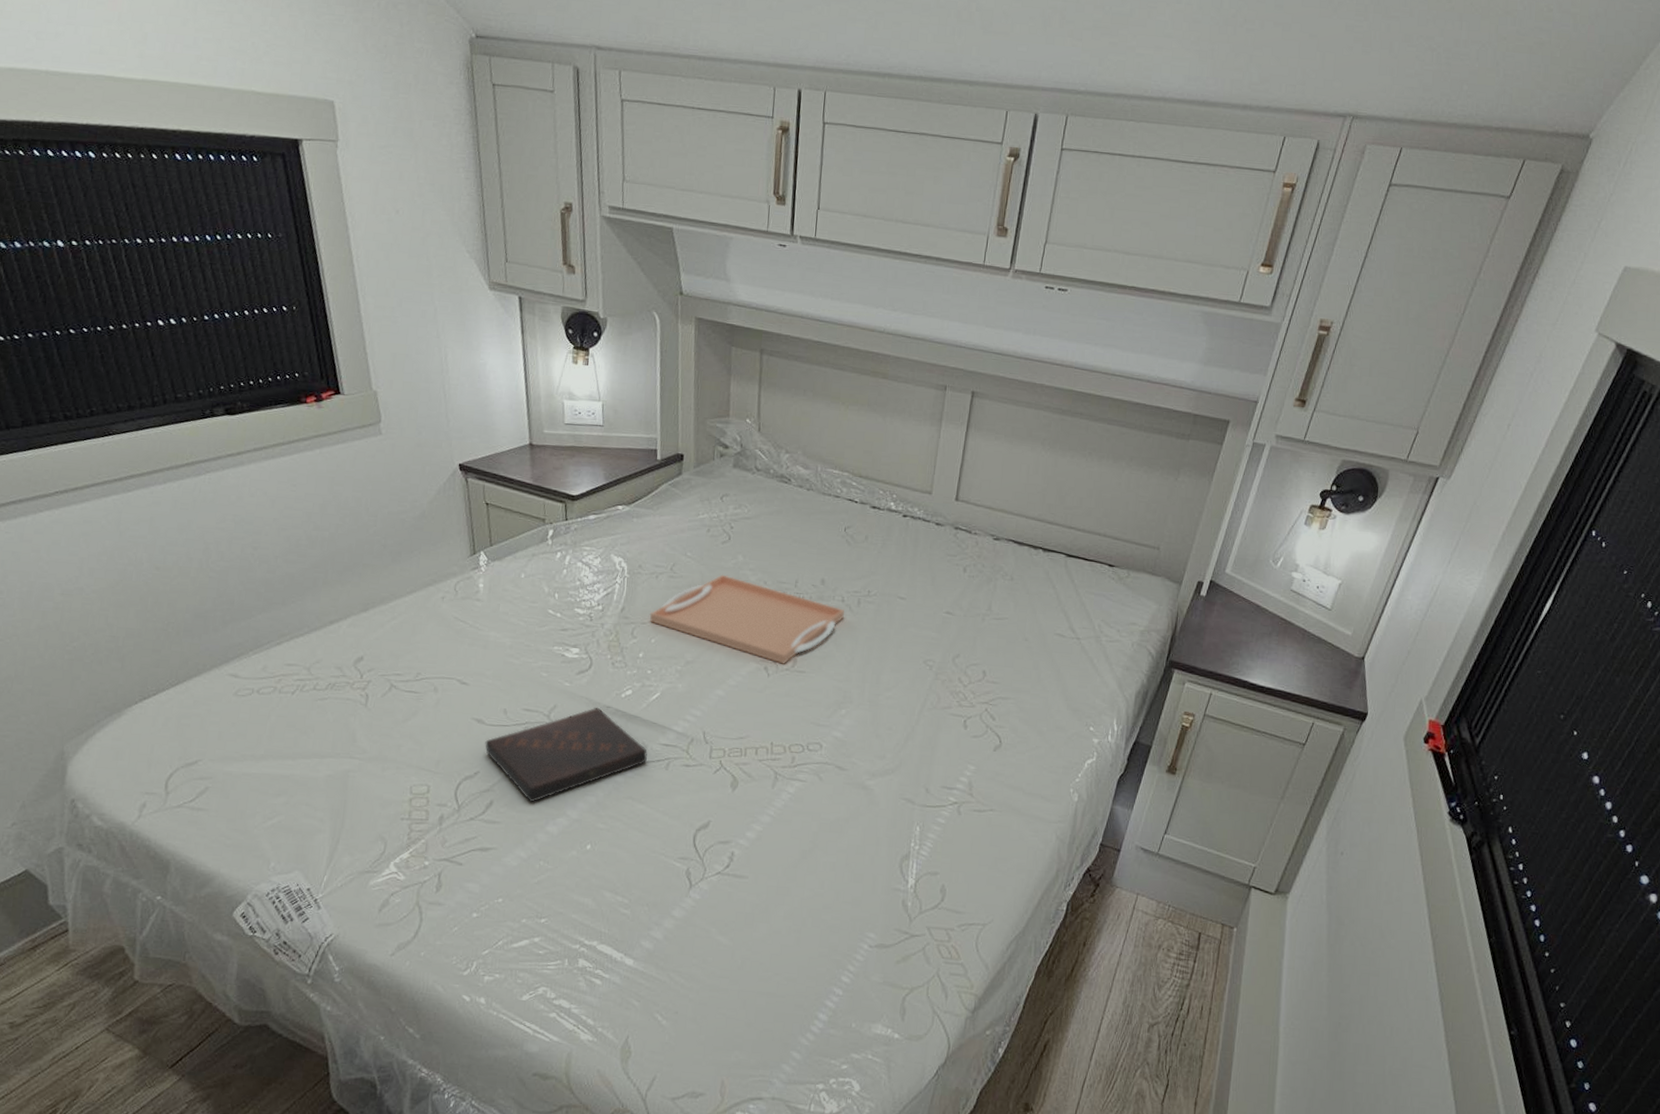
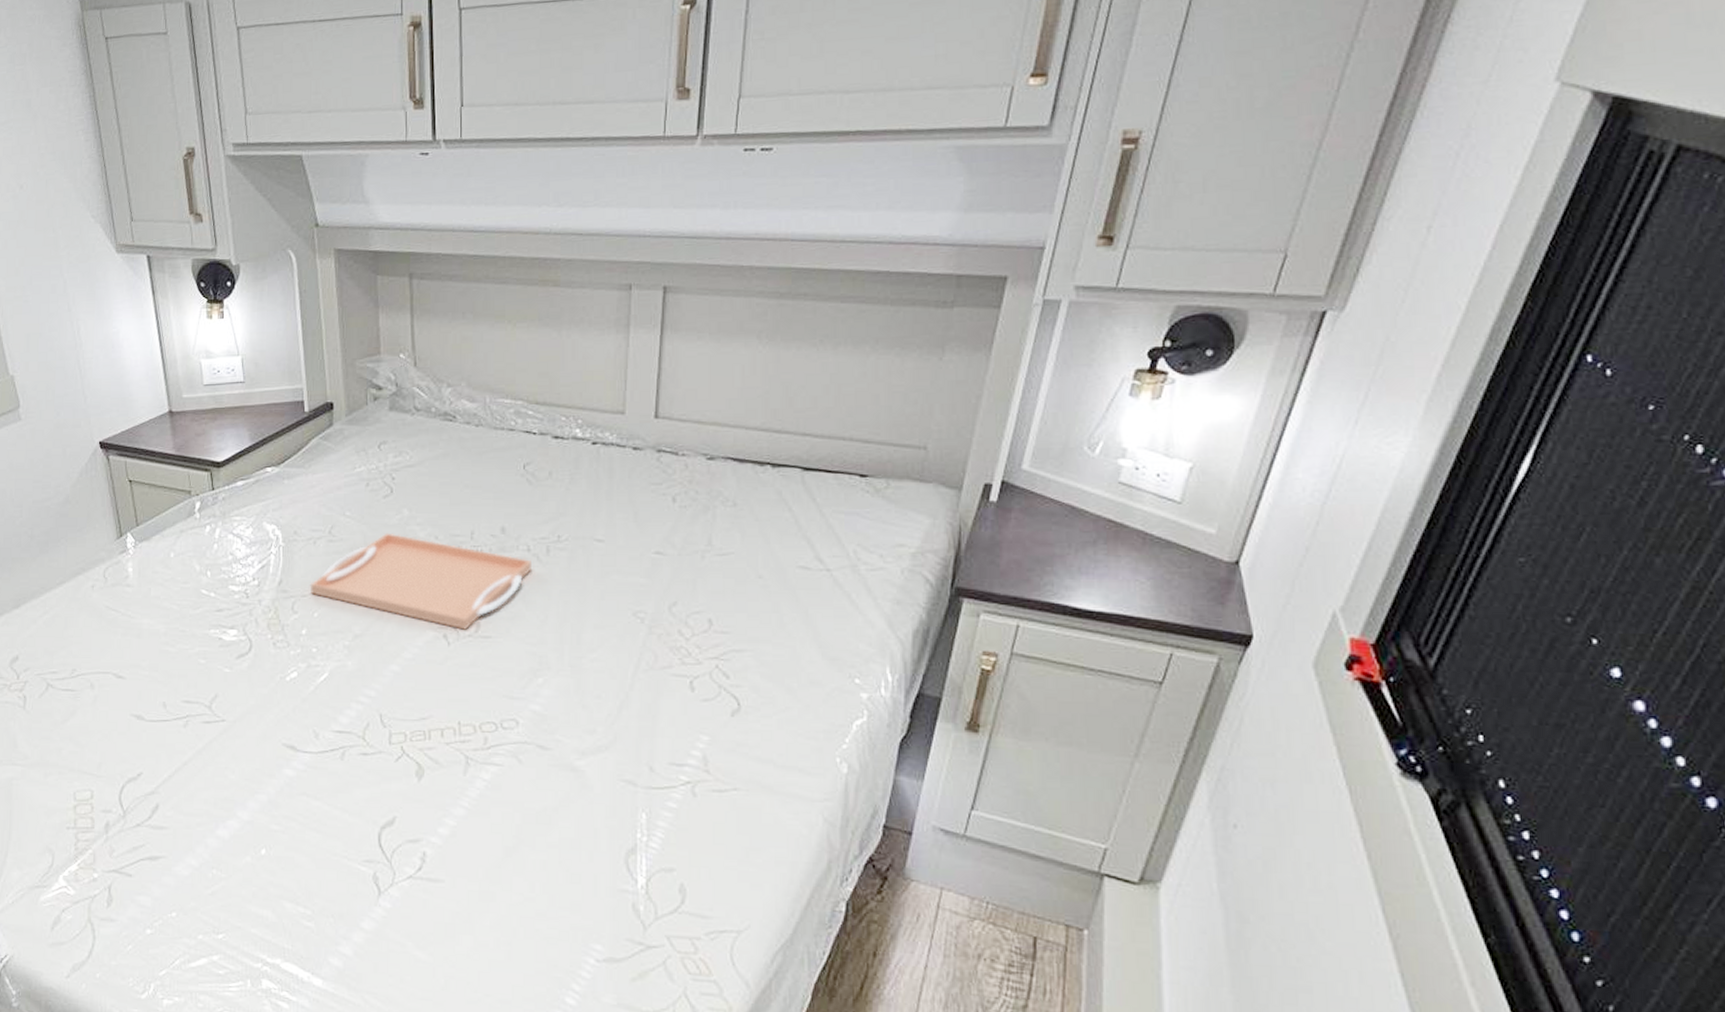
book: present [485,707,648,803] -> none [146,694,319,805]

